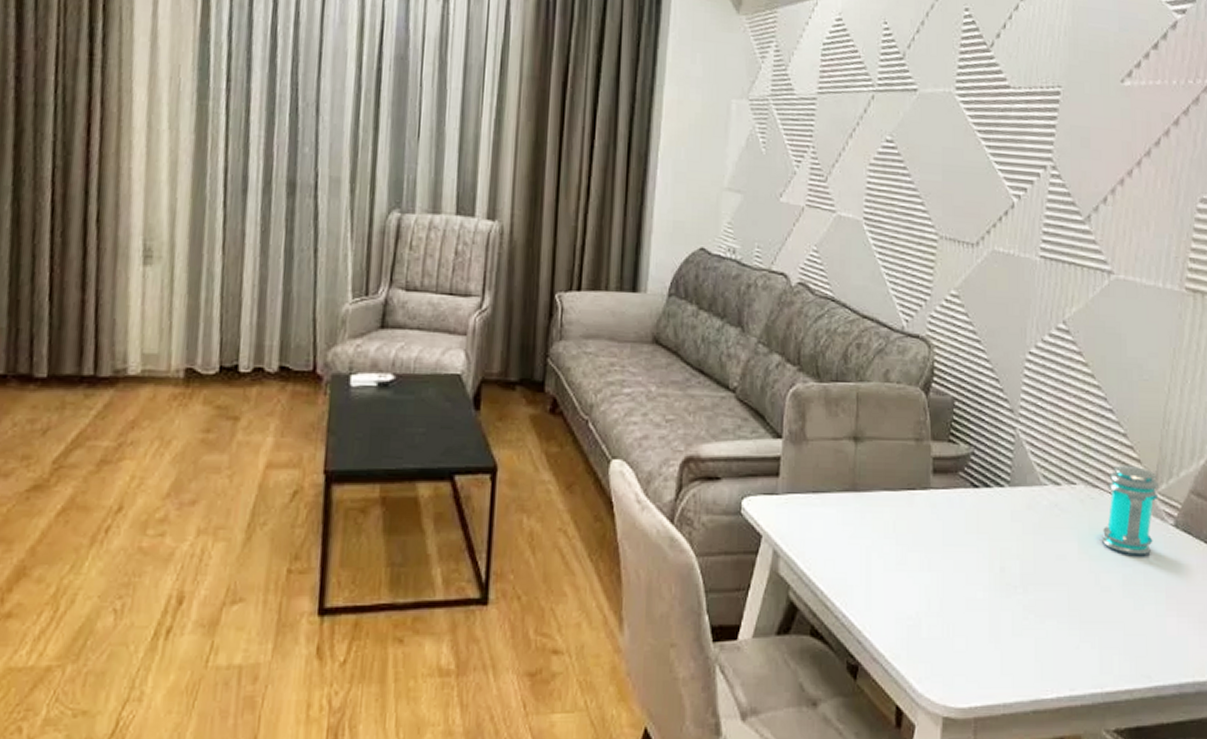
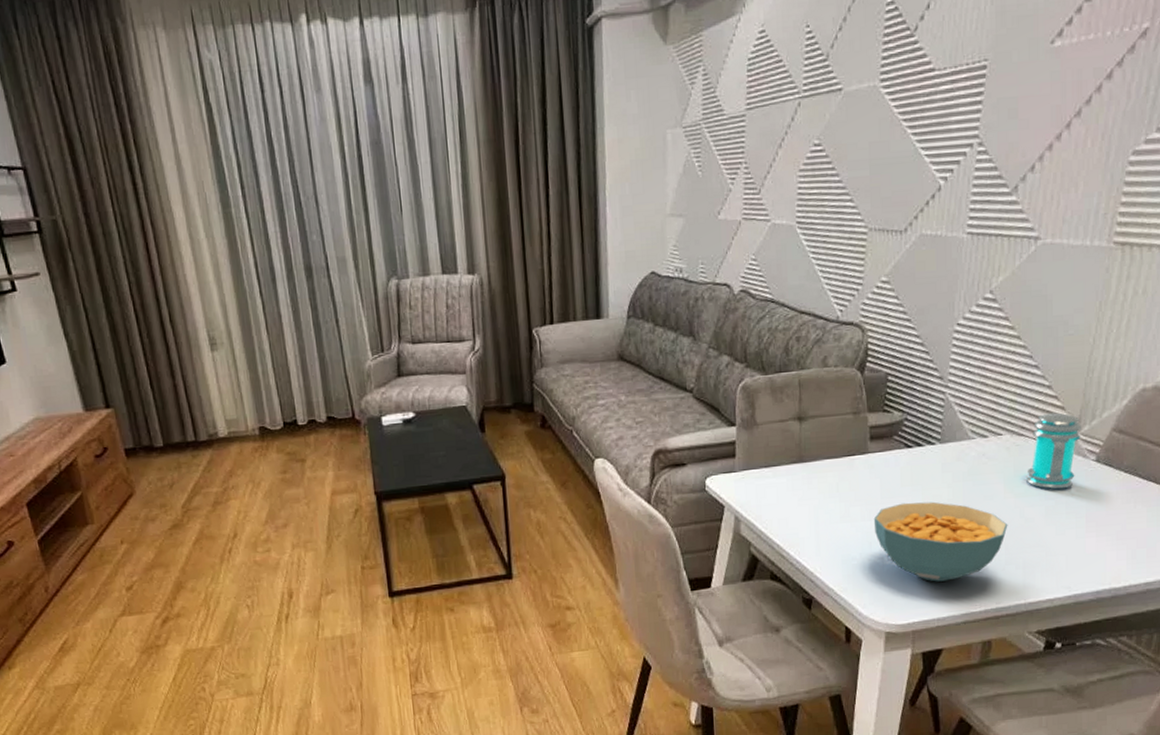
cereal bowl: none [933,553,1083,656] -> present [873,501,1008,582]

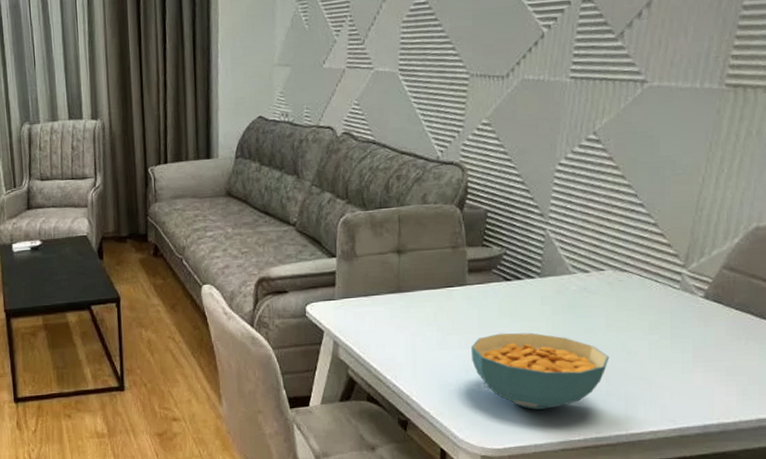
jar: present [1027,412,1081,489] -> none [630,250,689,324]

